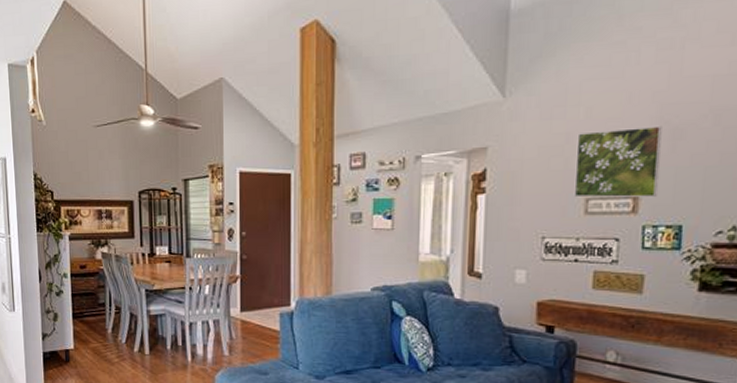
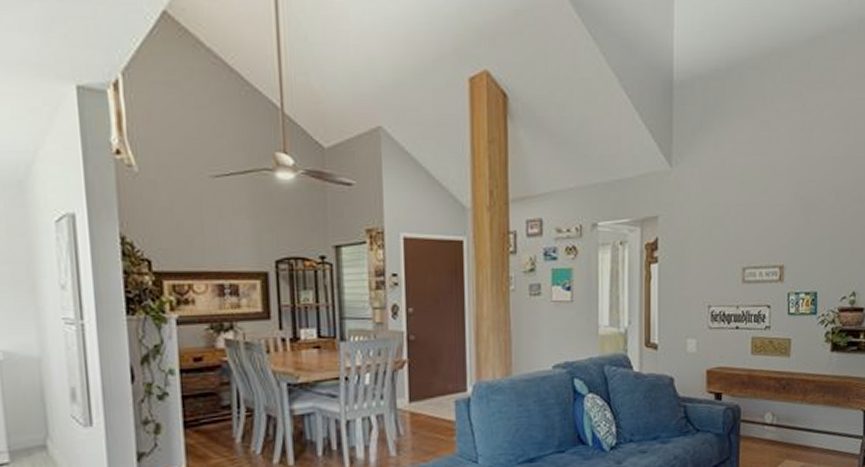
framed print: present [574,125,662,198] -> none [733,200,799,267]

